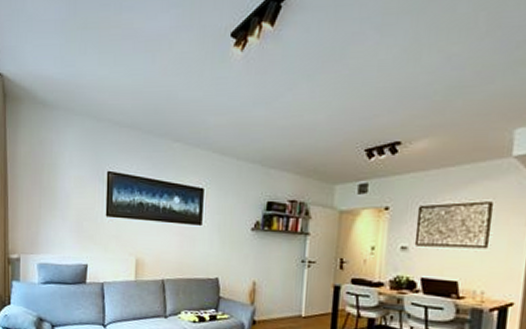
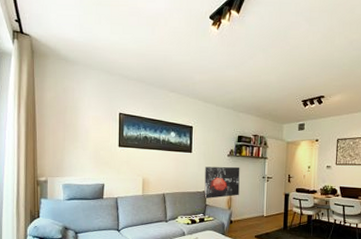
wall art: none [217,244,269,289] -> present [204,166,240,199]

